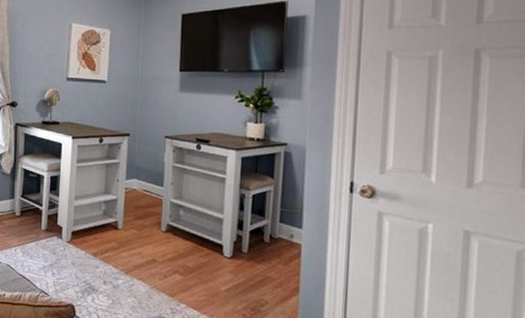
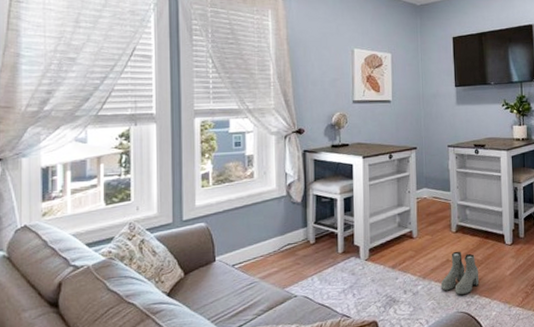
boots: none [143,252,189,301] -> present [440,251,480,296]

